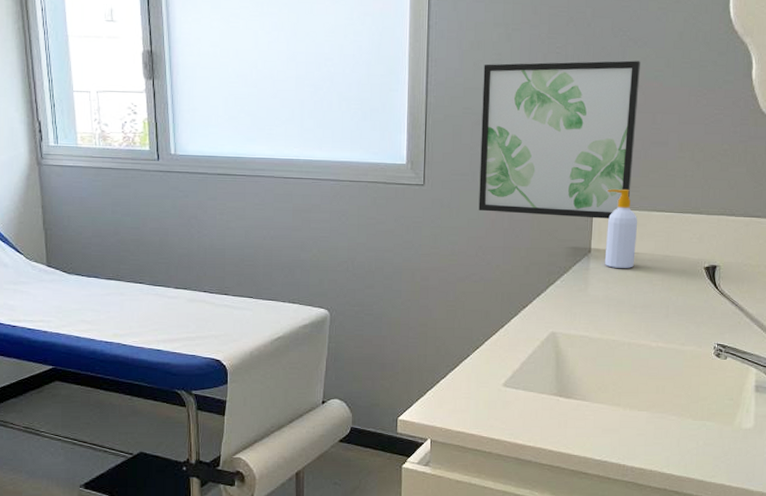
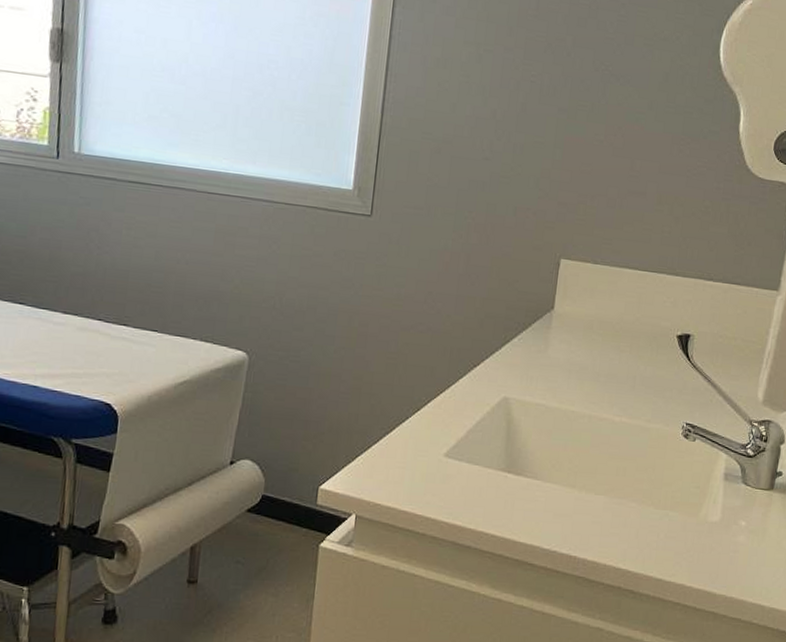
wall art: present [478,60,640,219] -> none [431,85,622,273]
soap bottle: present [604,189,638,268] -> none [568,239,608,330]

